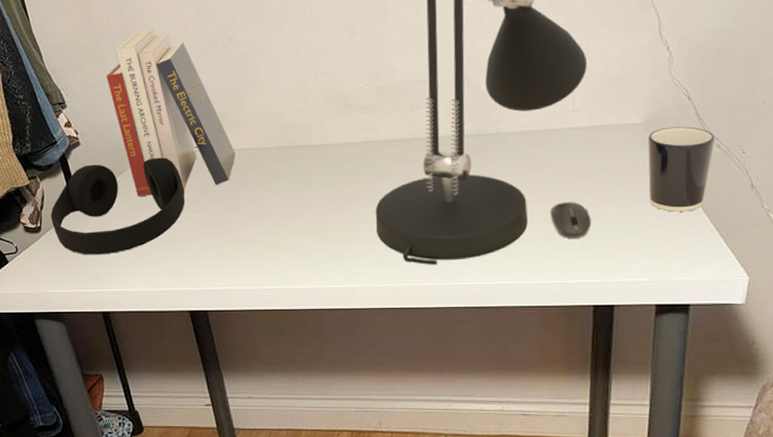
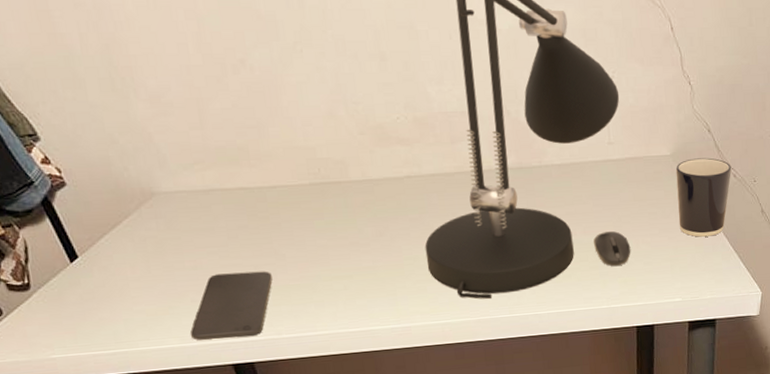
headphones: present [50,157,185,255] -> none [39,198,212,313]
books: present [106,29,236,197] -> none [87,46,265,244]
smartphone: none [157,226,233,286] -> present [190,271,273,340]

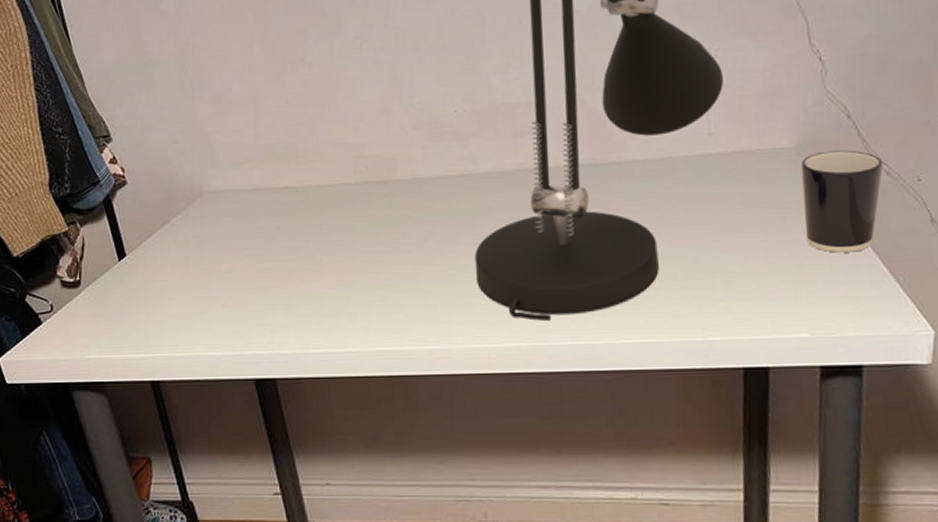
smartphone: present [190,271,273,340] -> none [216,276,306,349]
computer mouse: present [594,231,631,266] -> none [686,242,737,287]

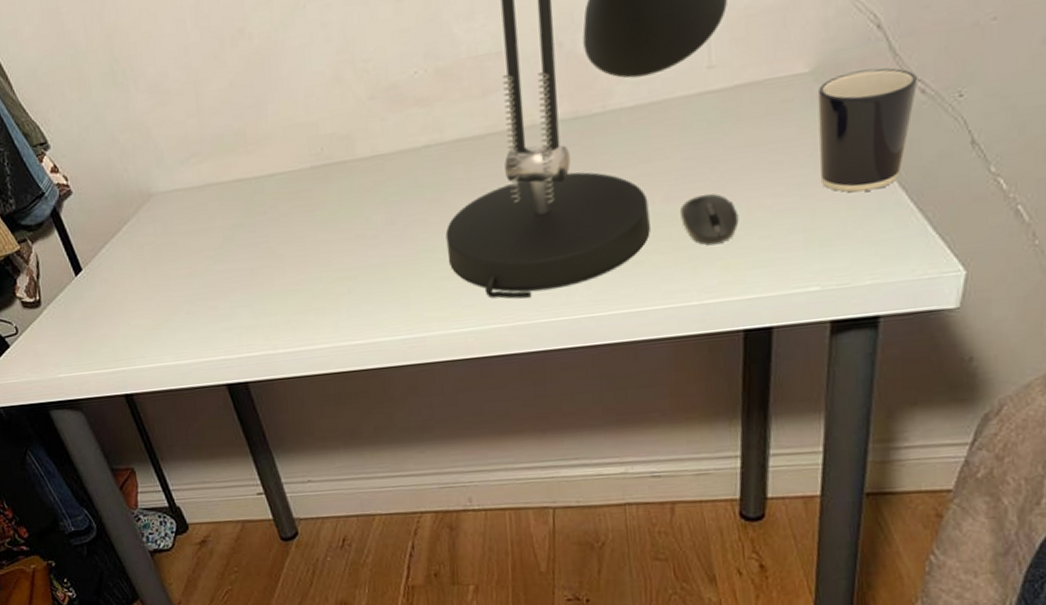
computer mouse: none [686,242,737,287] -> present [680,194,739,245]

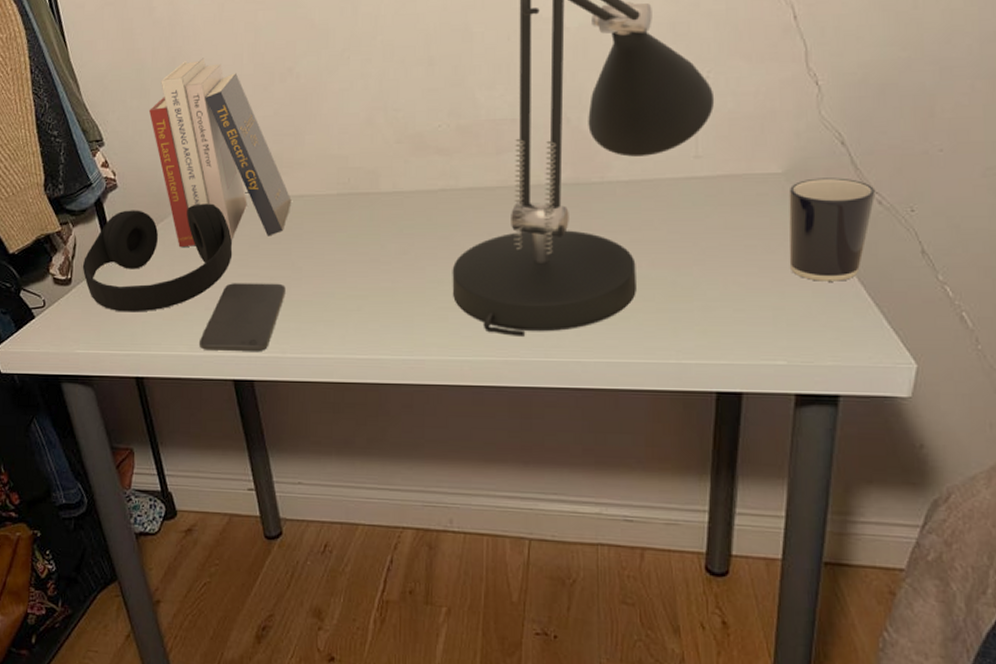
headphones: none [49,197,207,329] -> present [82,203,233,312]
books: none [91,30,263,251] -> present [148,58,292,248]
smartphone: none [184,275,269,357] -> present [198,283,286,351]
computer mouse: present [680,194,739,245] -> none [664,266,716,310]

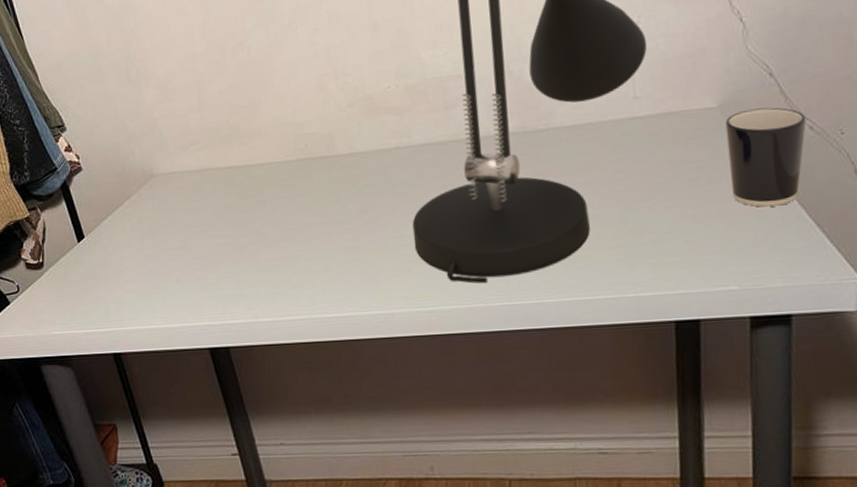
headphones: present [82,203,233,312] -> none [53,178,199,291]
books: present [148,58,292,248] -> none [107,39,252,224]
smartphone: present [198,283,286,351] -> none [172,250,253,322]

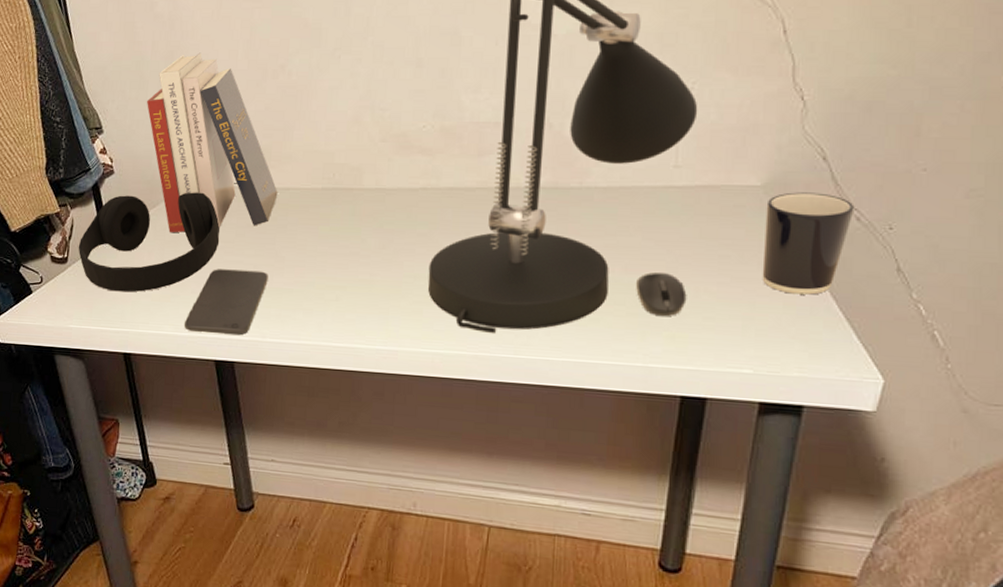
headphones: none [53,178,199,291] -> present [78,192,220,292]
books: none [107,39,252,224] -> present [146,52,278,233]
smartphone: none [172,250,253,322] -> present [183,269,268,335]
computer mouse: none [615,202,666,245] -> present [636,272,687,316]

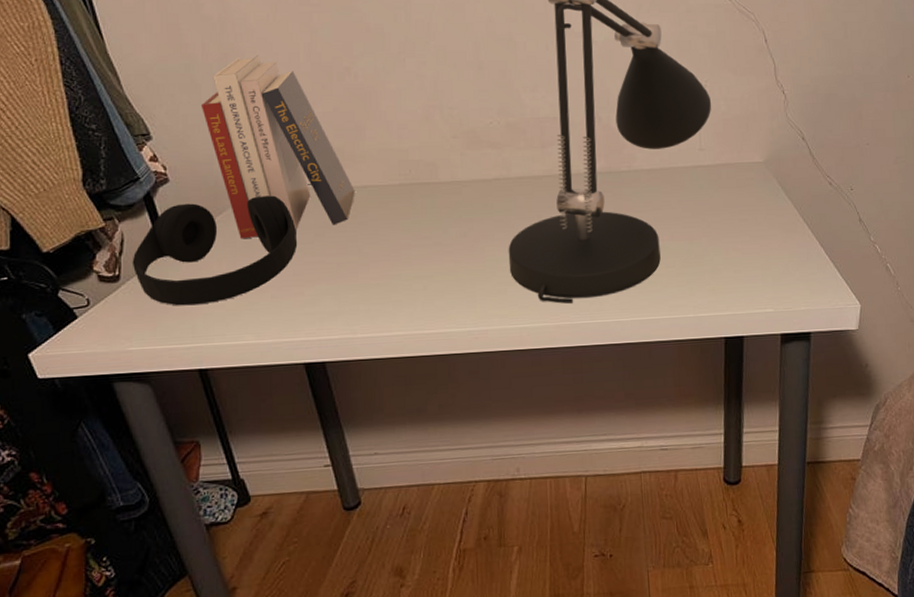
smartphone: present [183,269,268,335] -> none [266,269,353,337]
computer mouse: present [636,272,687,316] -> none [681,237,721,273]
mug: present [762,192,855,295] -> none [768,165,827,245]

